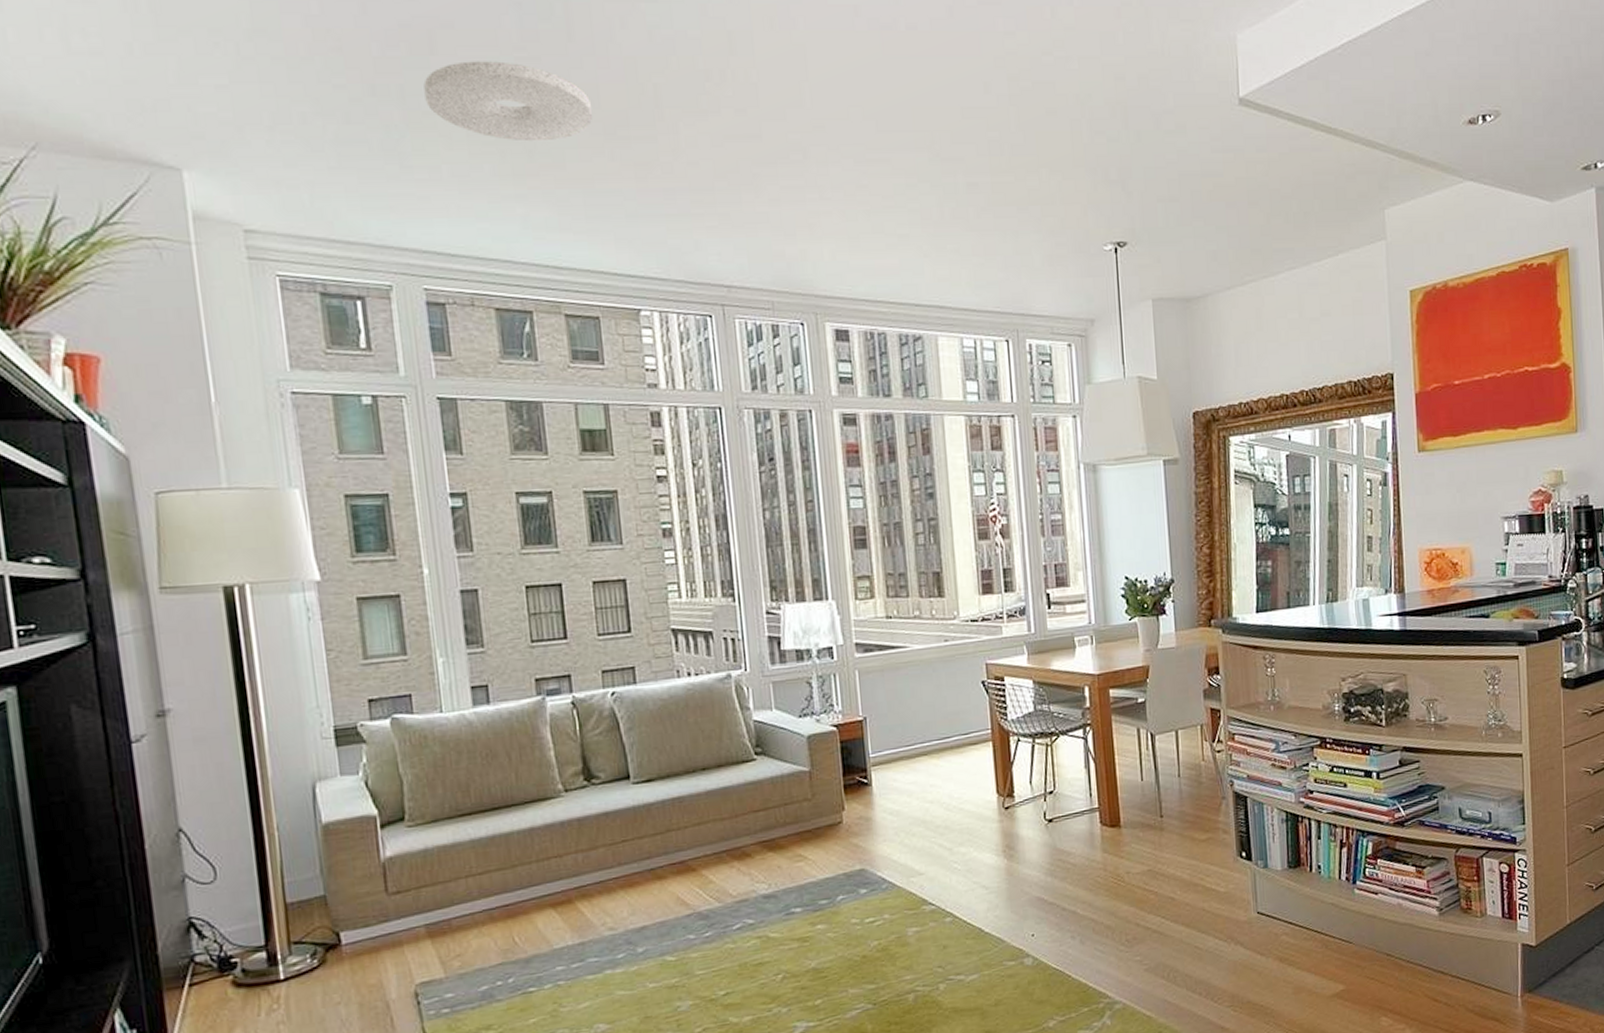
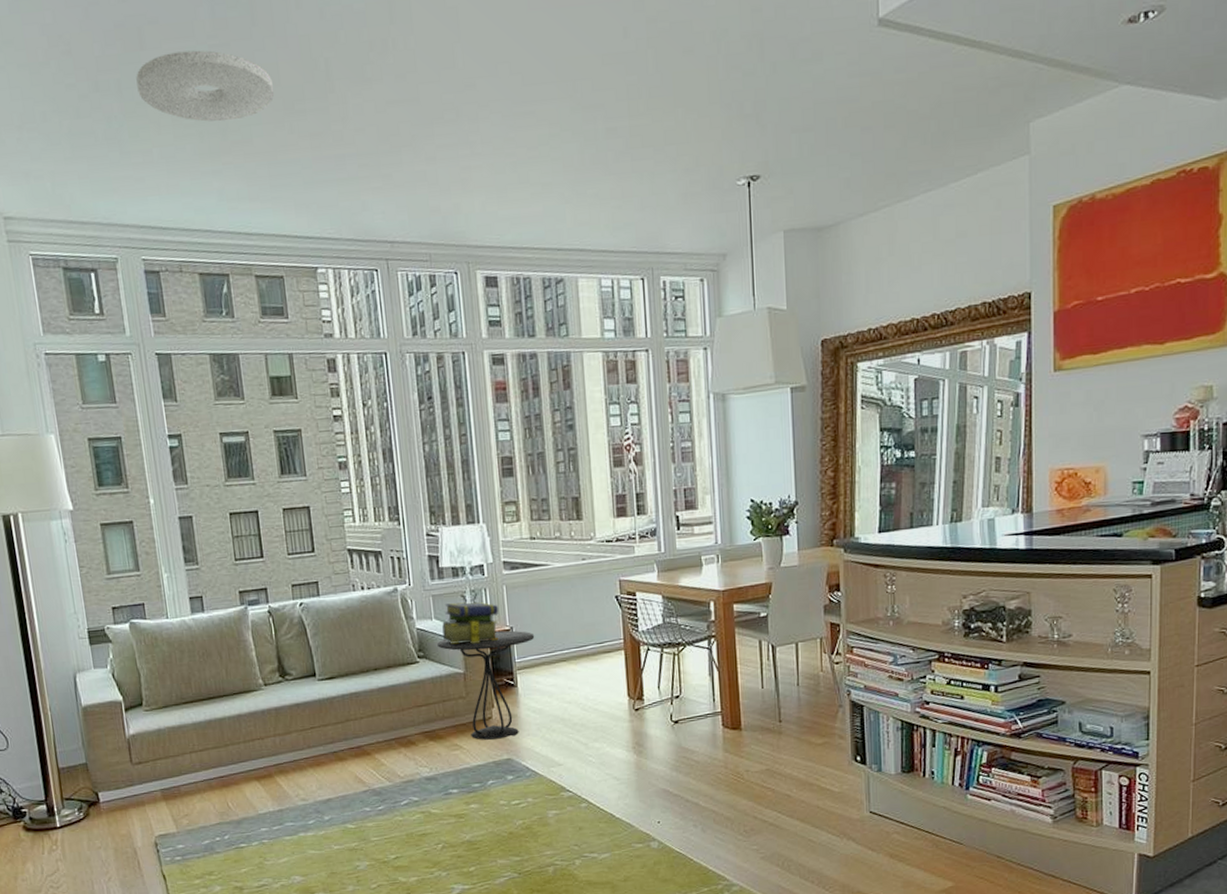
side table: none [778,721,892,849] -> present [437,630,535,741]
stack of books: none [784,689,850,738] -> present [442,602,498,644]

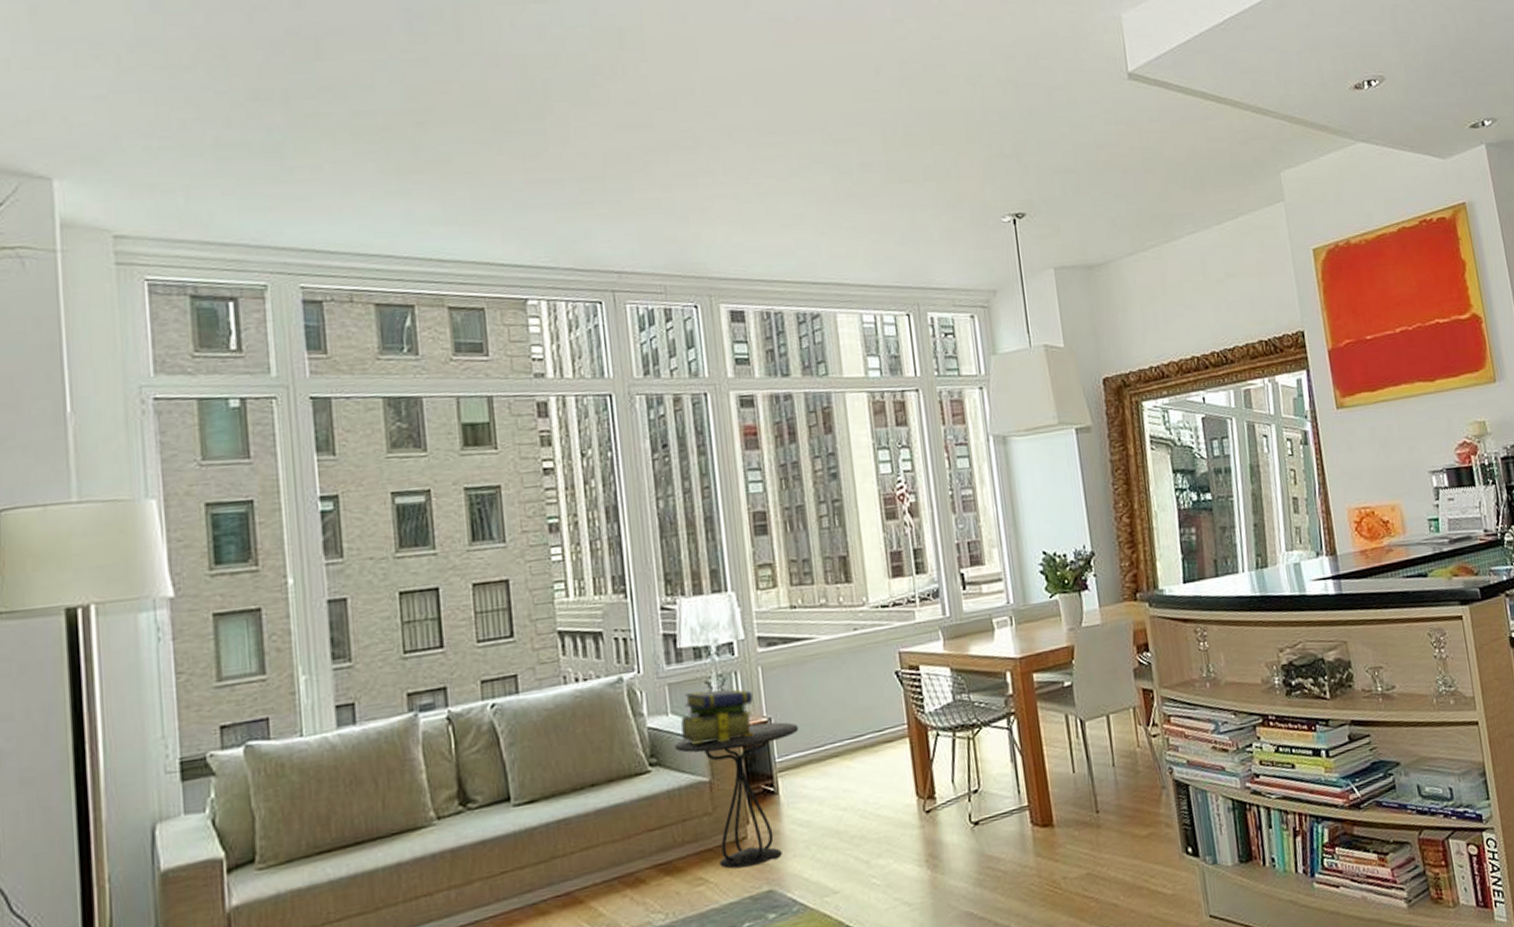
ceiling light: present [136,50,274,122] -> none [308,63,480,139]

